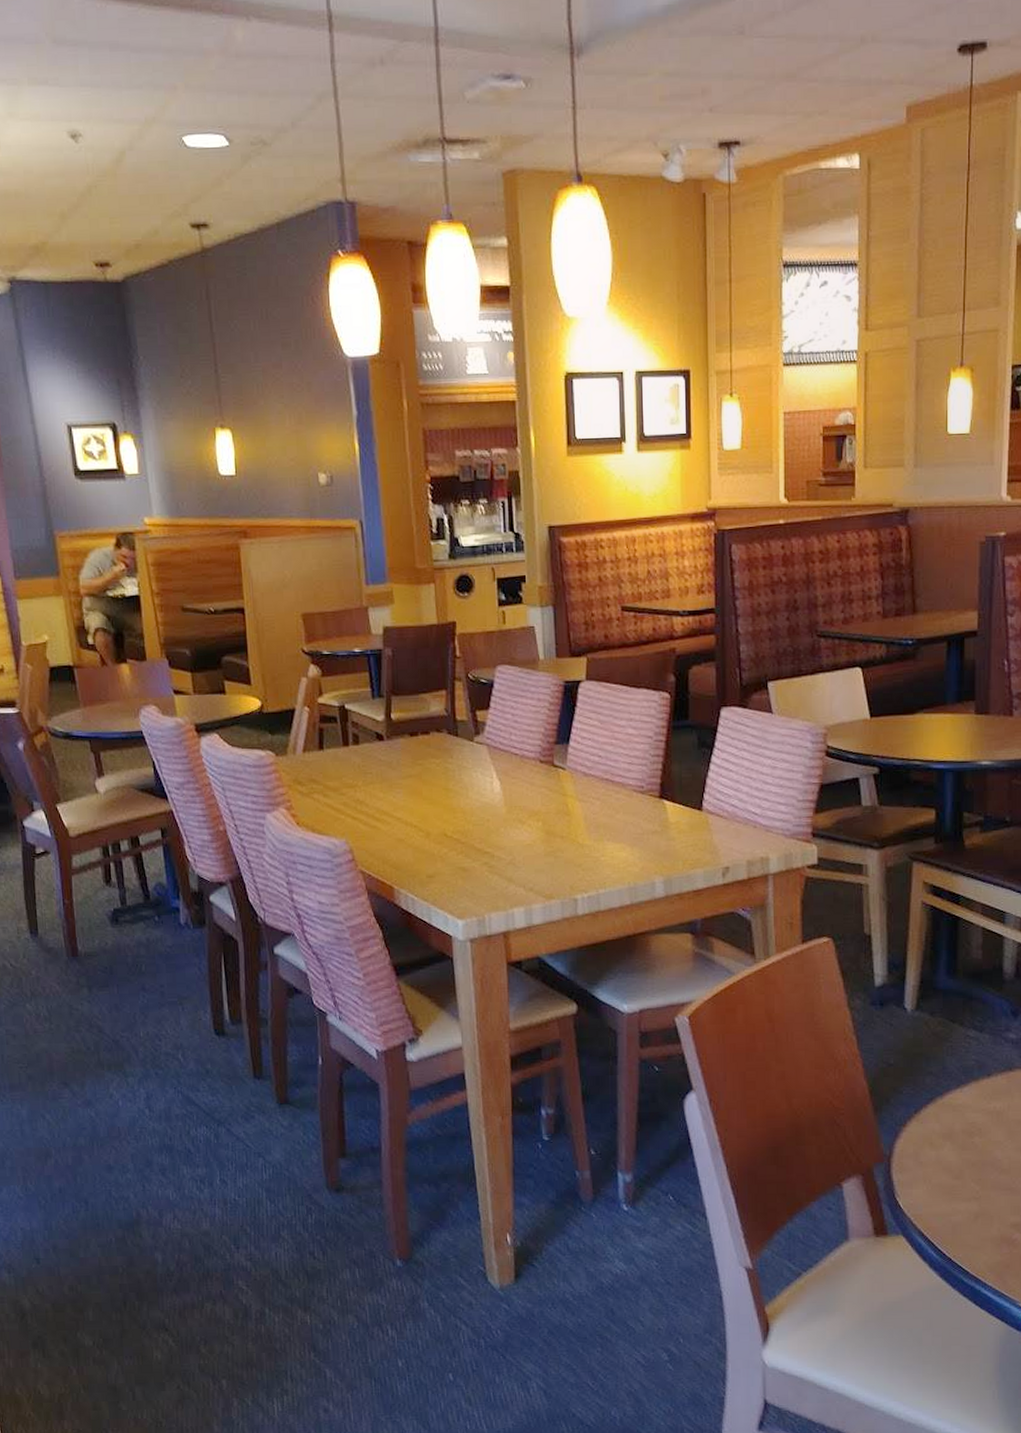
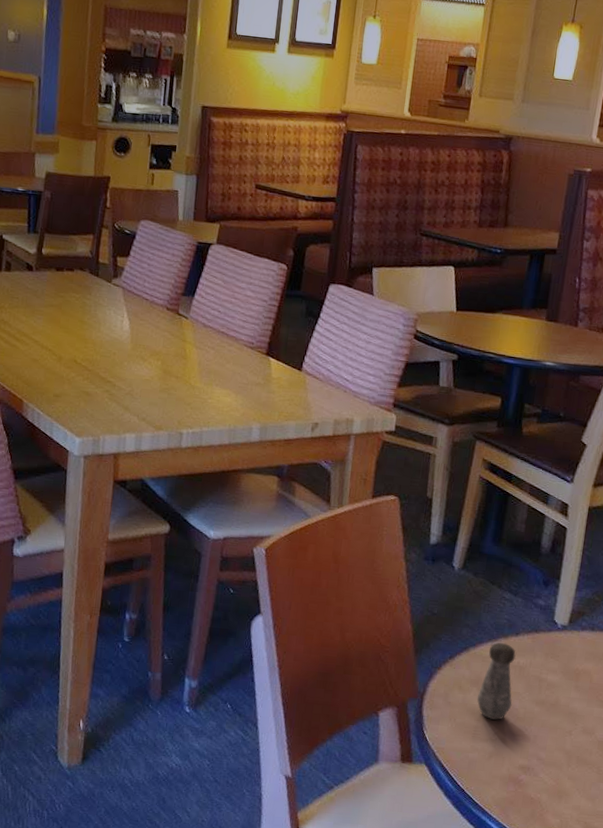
salt shaker: none [952,1087,994,1175] -> present [477,642,516,720]

